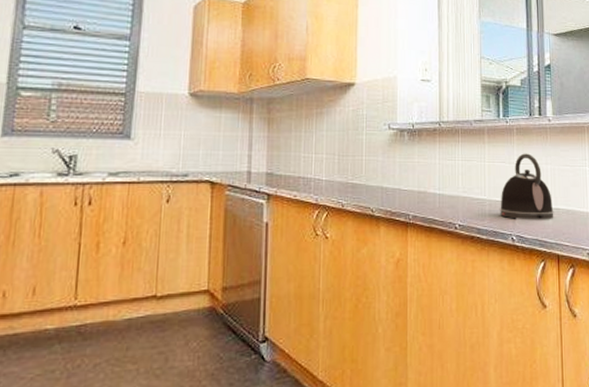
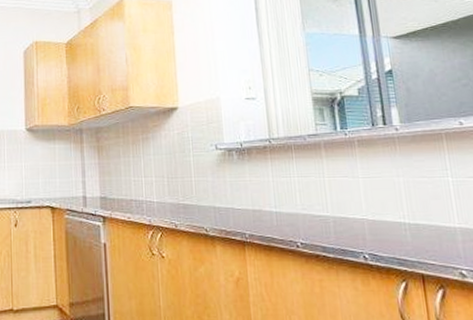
kettle: present [499,153,554,220] -> none [345,166,413,237]

